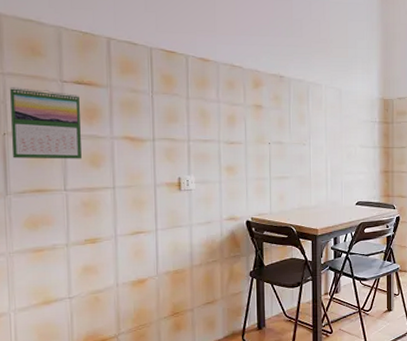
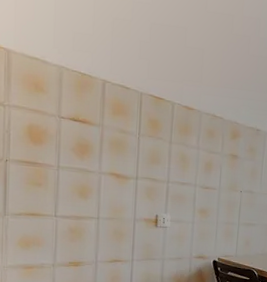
calendar: present [9,87,82,159] -> none [12,118,74,190]

